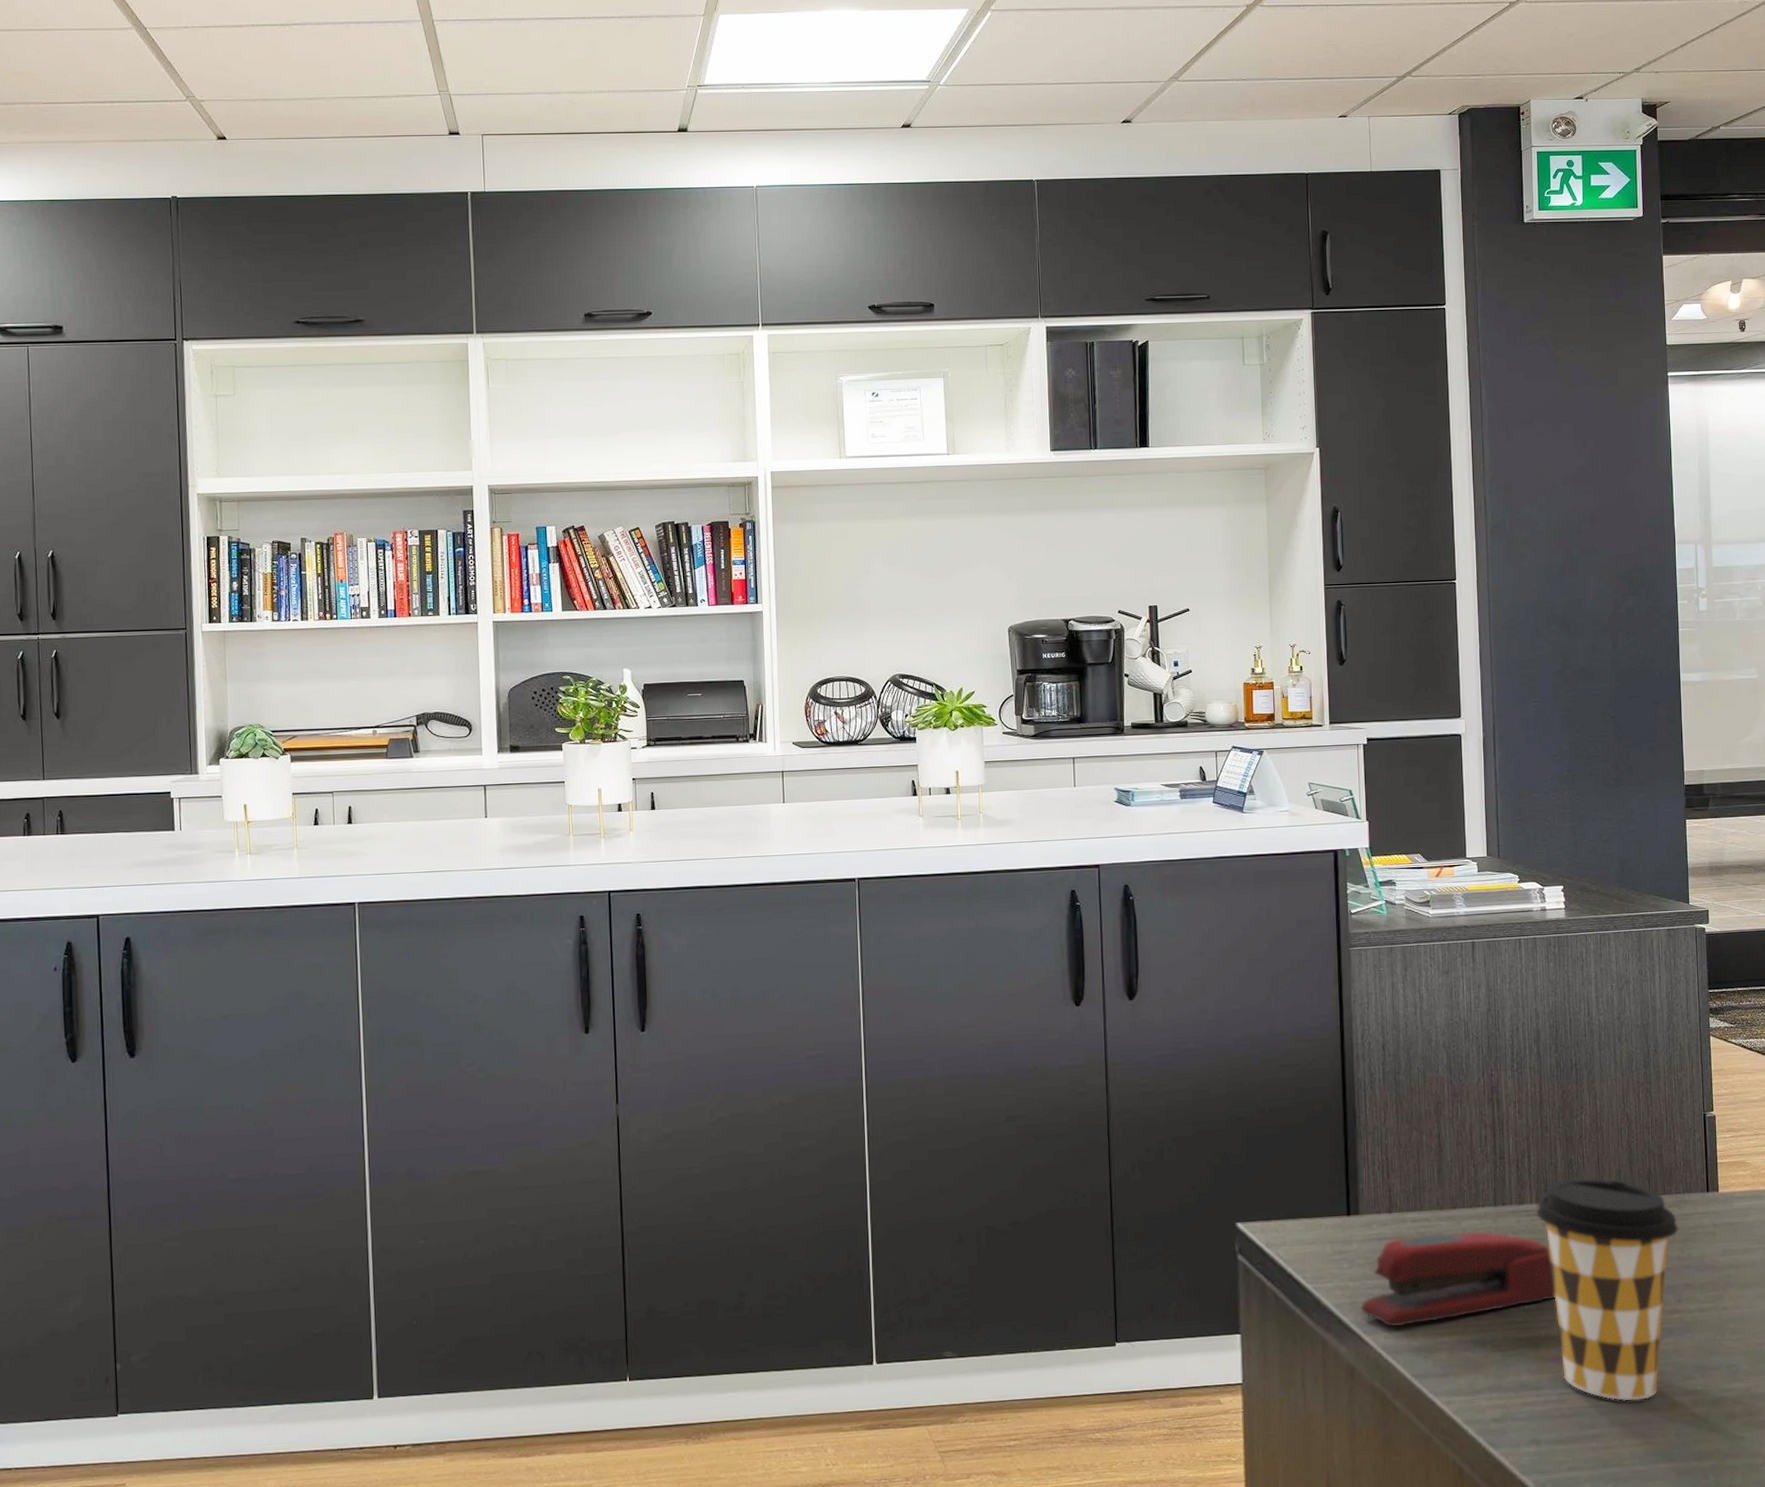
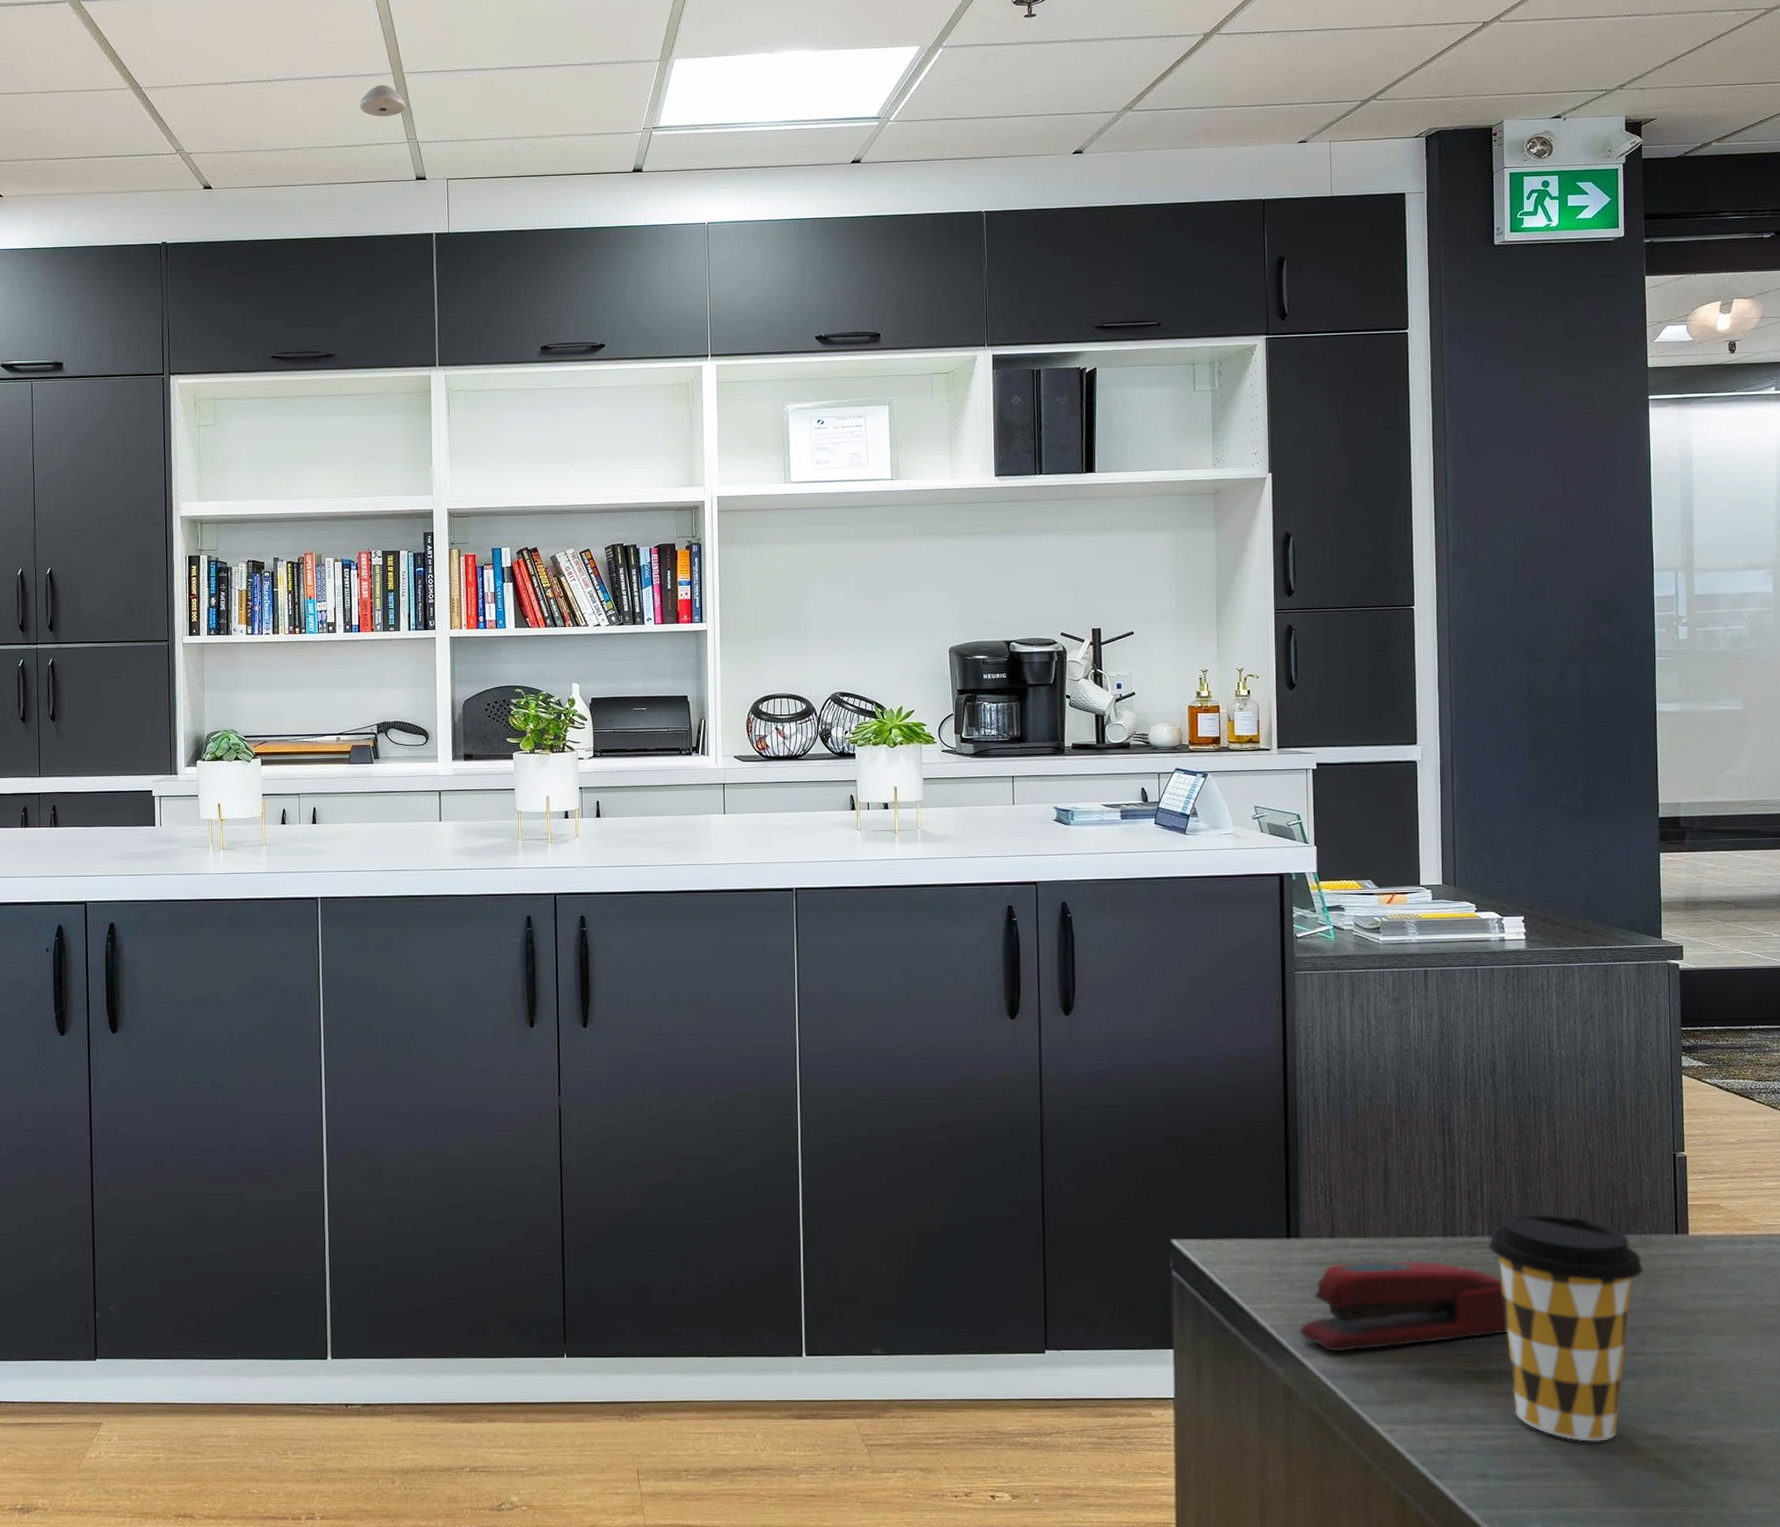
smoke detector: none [386,33,436,67] -> present [359,85,406,117]

